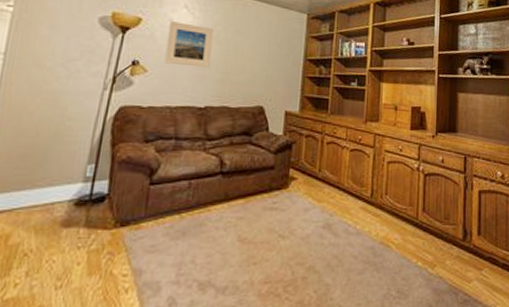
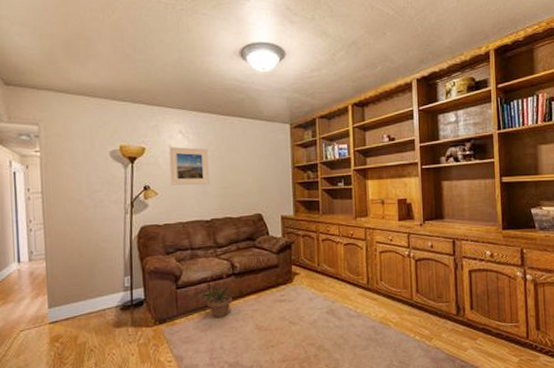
potted plant: none [177,171,222,223] -> present [200,274,236,318]

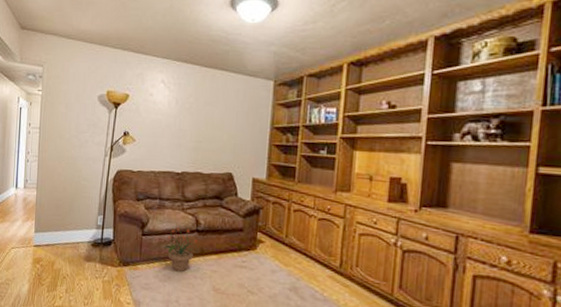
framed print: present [169,147,209,186] -> none [148,96,187,137]

